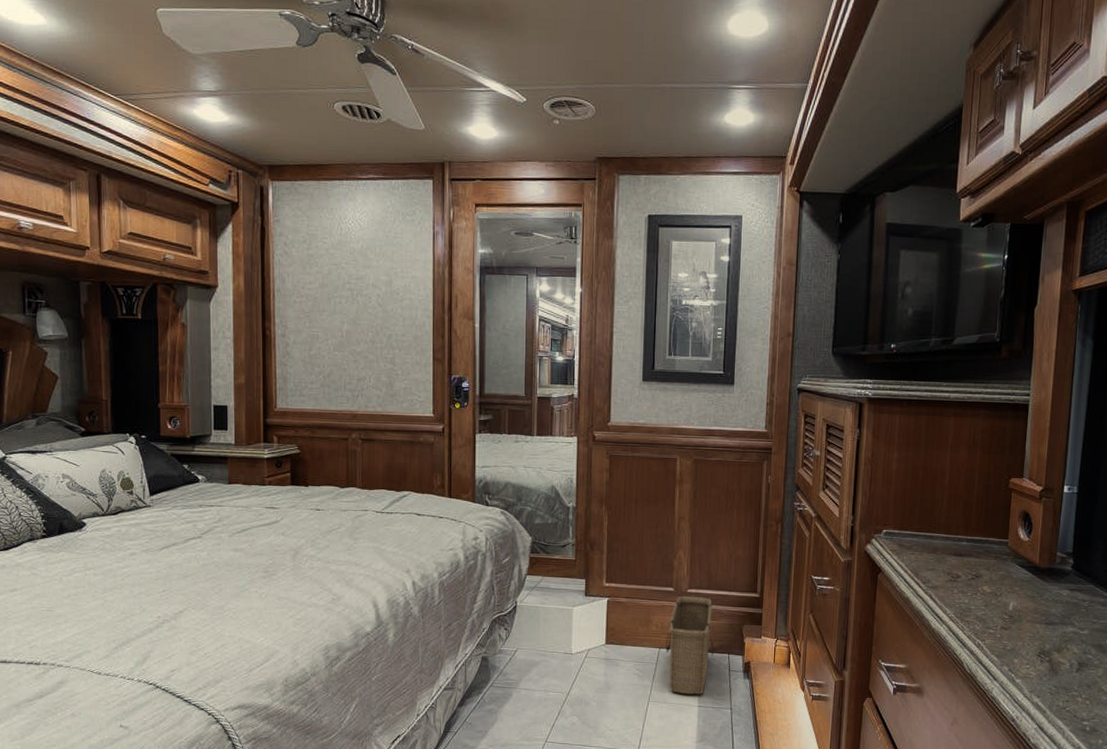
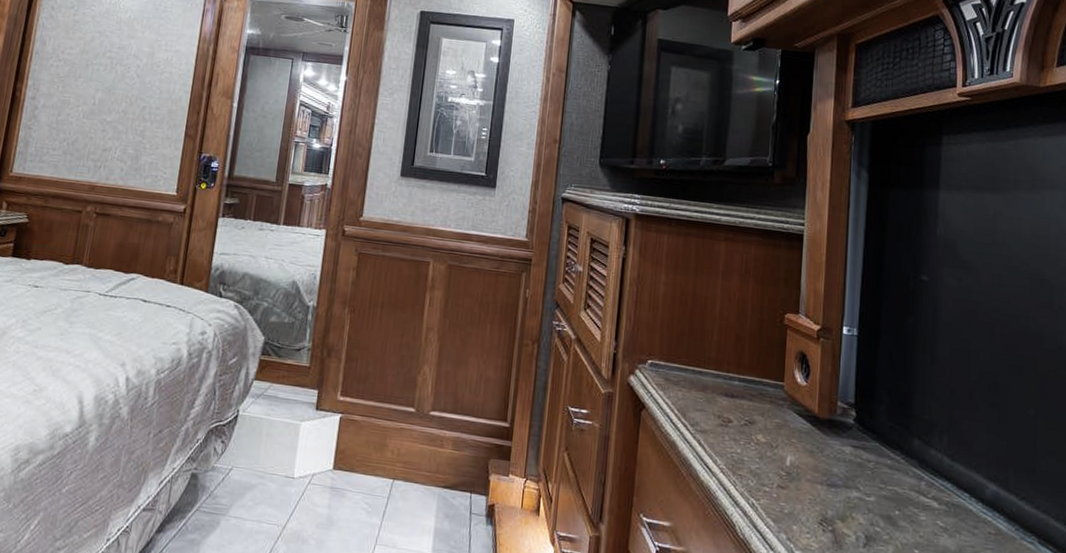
basket: present [665,596,714,695] -> none [399,418,457,541]

